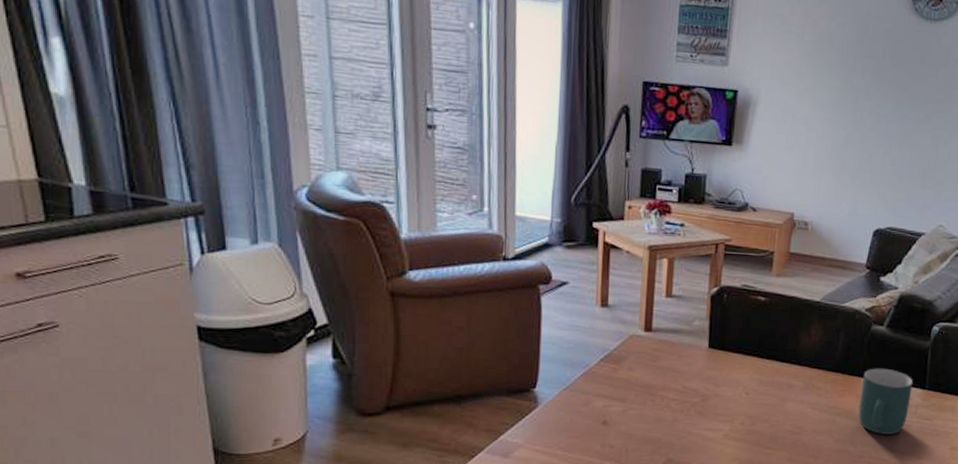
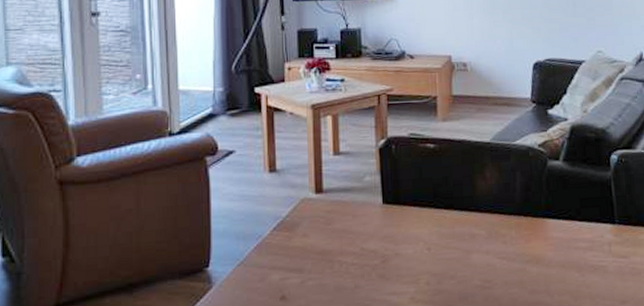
mug: present [858,368,913,434] -> none [547,205,602,280]

